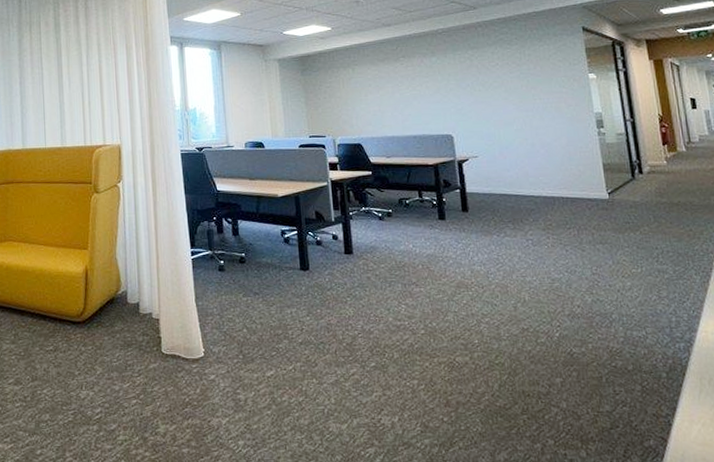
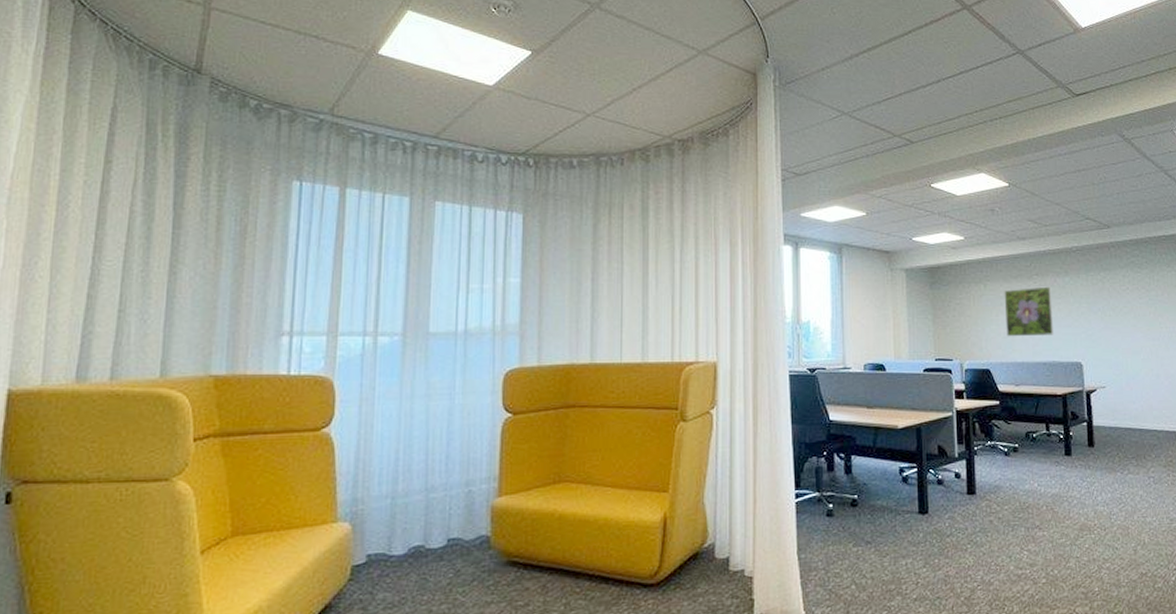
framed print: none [372,67,423,114] -> present [1004,286,1054,337]

